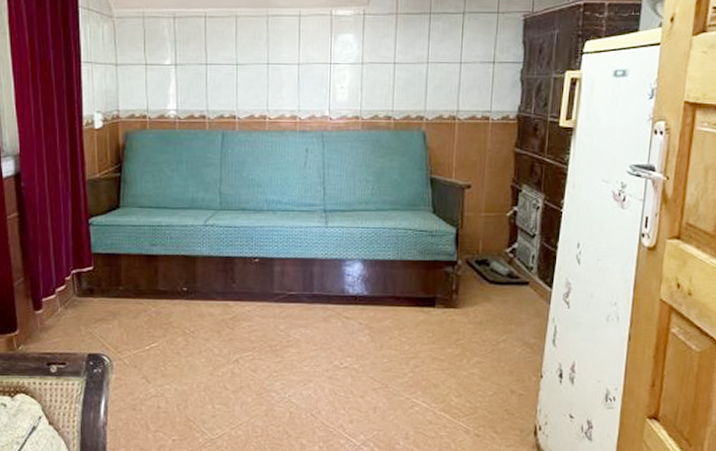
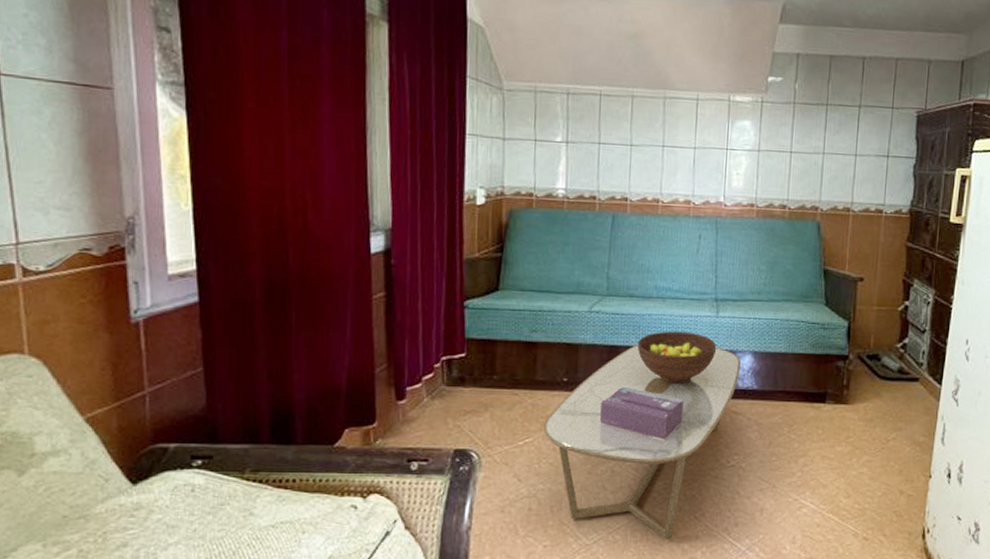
coffee table: none [167,255,351,435] -> present [543,345,741,540]
tissue box: none [218,294,298,344] -> present [599,386,685,440]
fruit bowl: none [251,242,327,291] -> present [638,331,717,384]

